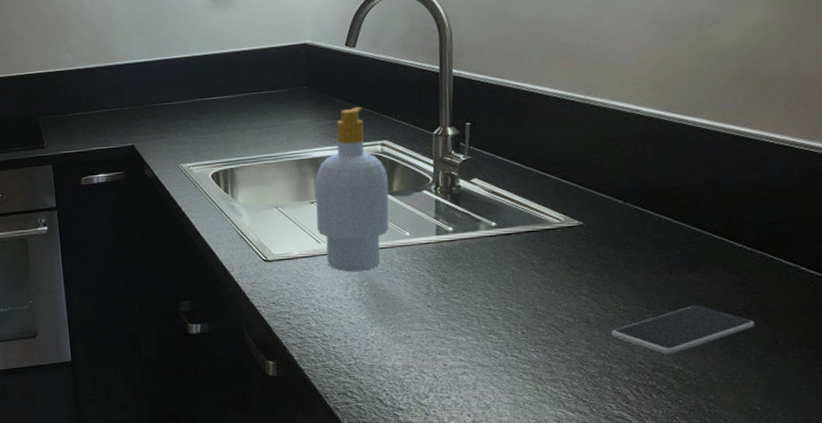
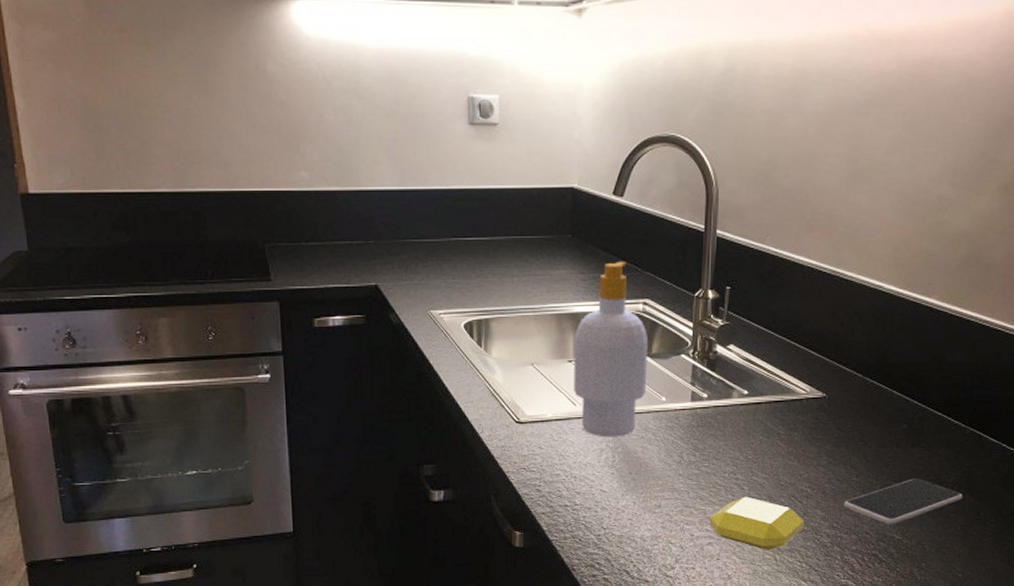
soap bar: none [462,326,568,381] -> present [709,496,805,551]

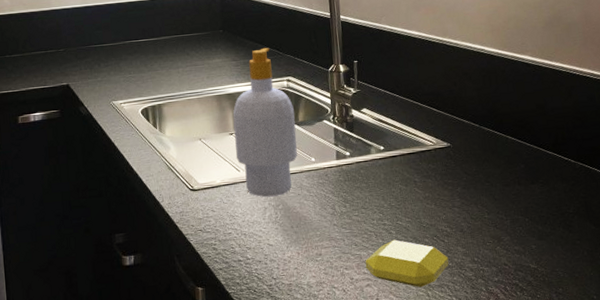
smartphone: present [844,478,963,525] -> none [481,211,584,256]

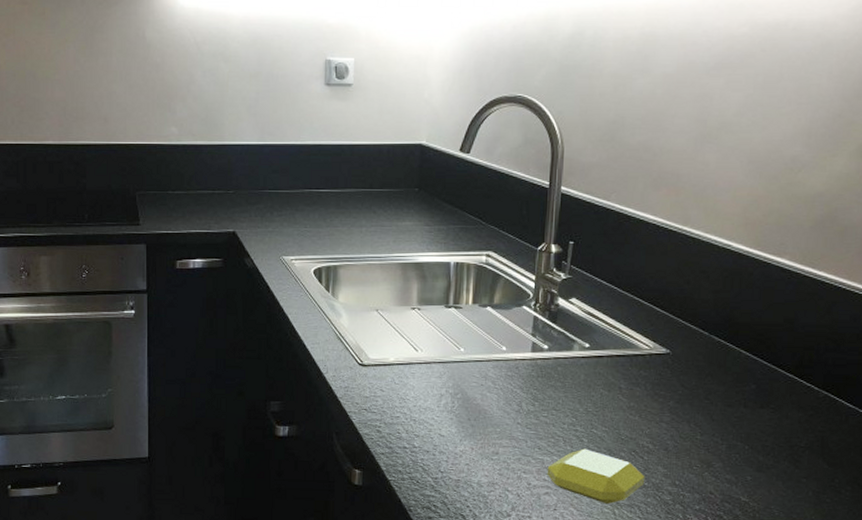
soap bottle: present [232,47,297,198] -> none [415,214,491,384]

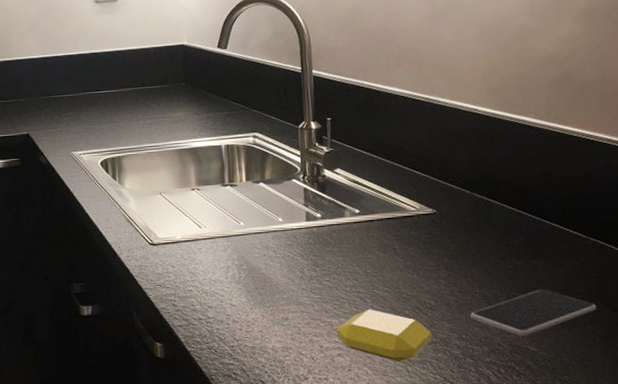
smartphone: none [687,440,815,487] -> present [470,289,597,337]

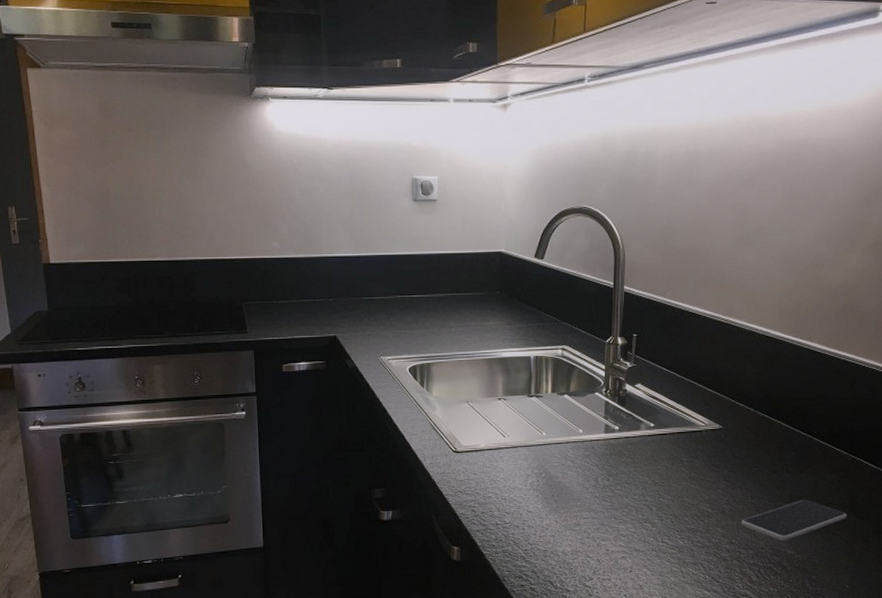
soap bar: present [336,309,433,362] -> none [622,516,707,564]

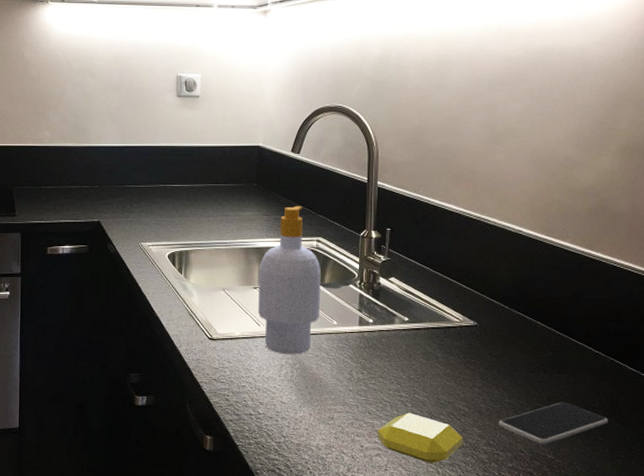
soap bottle: none [502,313,567,465] -> present [257,205,322,355]
soap bar: none [622,516,707,564] -> present [377,412,463,464]

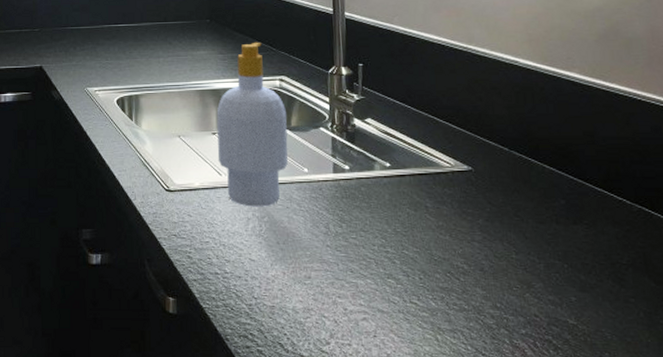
soap bar: present [377,412,463,464] -> none [362,270,465,330]
smartphone: present [499,402,608,445] -> none [506,258,641,308]

